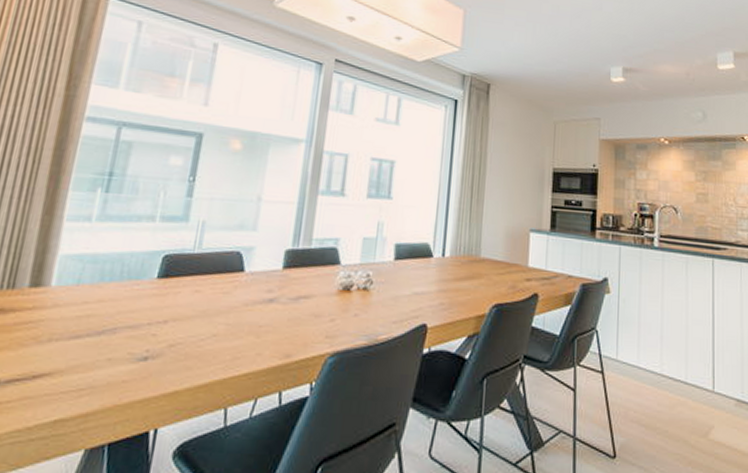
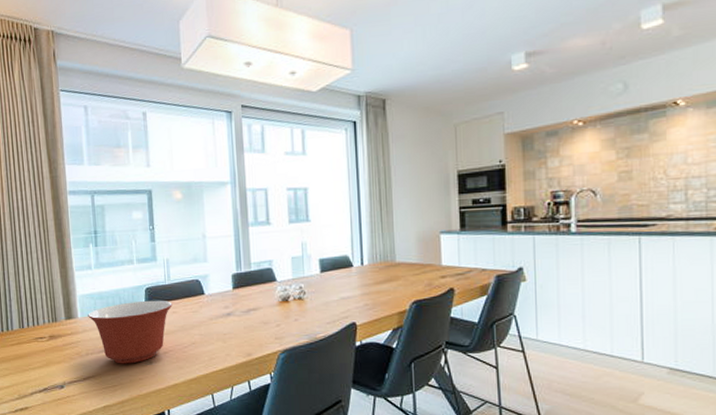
mixing bowl: none [67,271,197,359] -> present [88,300,173,364]

